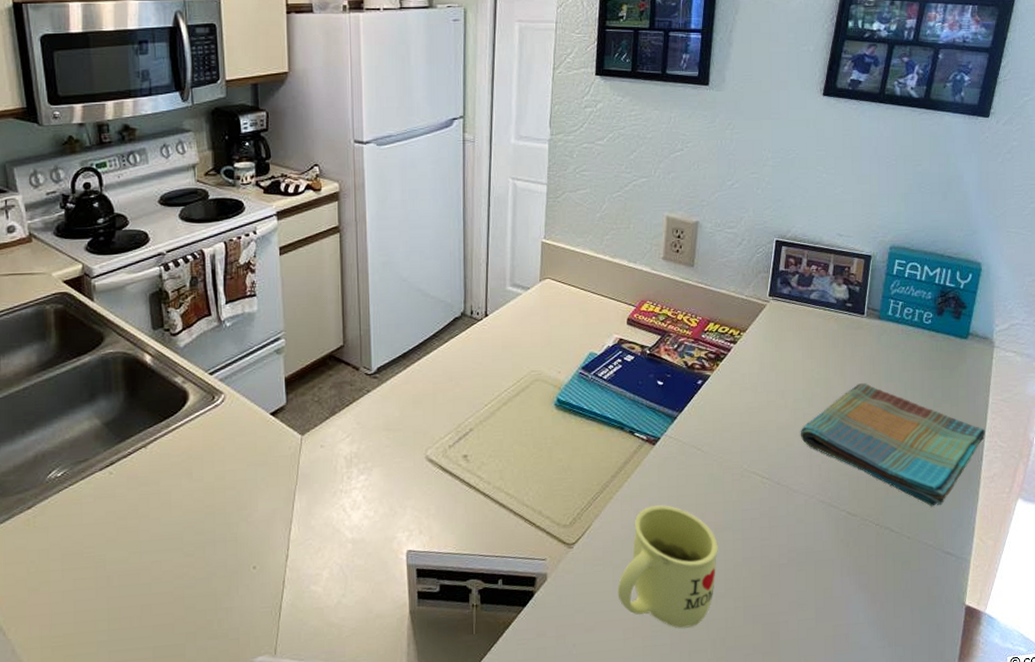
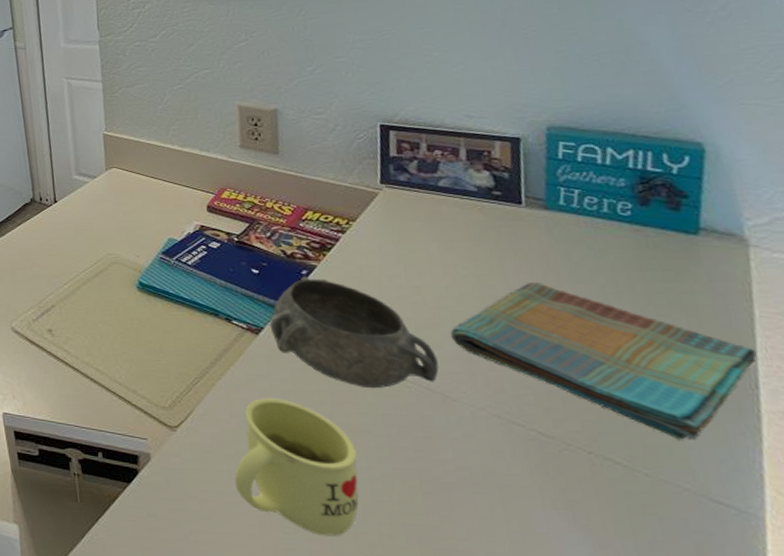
decorative bowl: none [665,386,788,488] -> present [269,276,439,389]

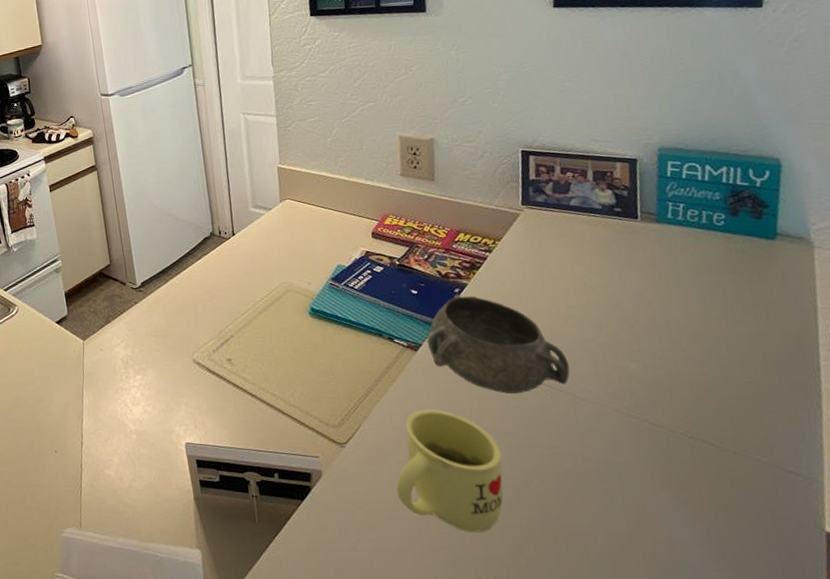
dish towel: present [450,283,757,440] -> none [579,289,819,420]

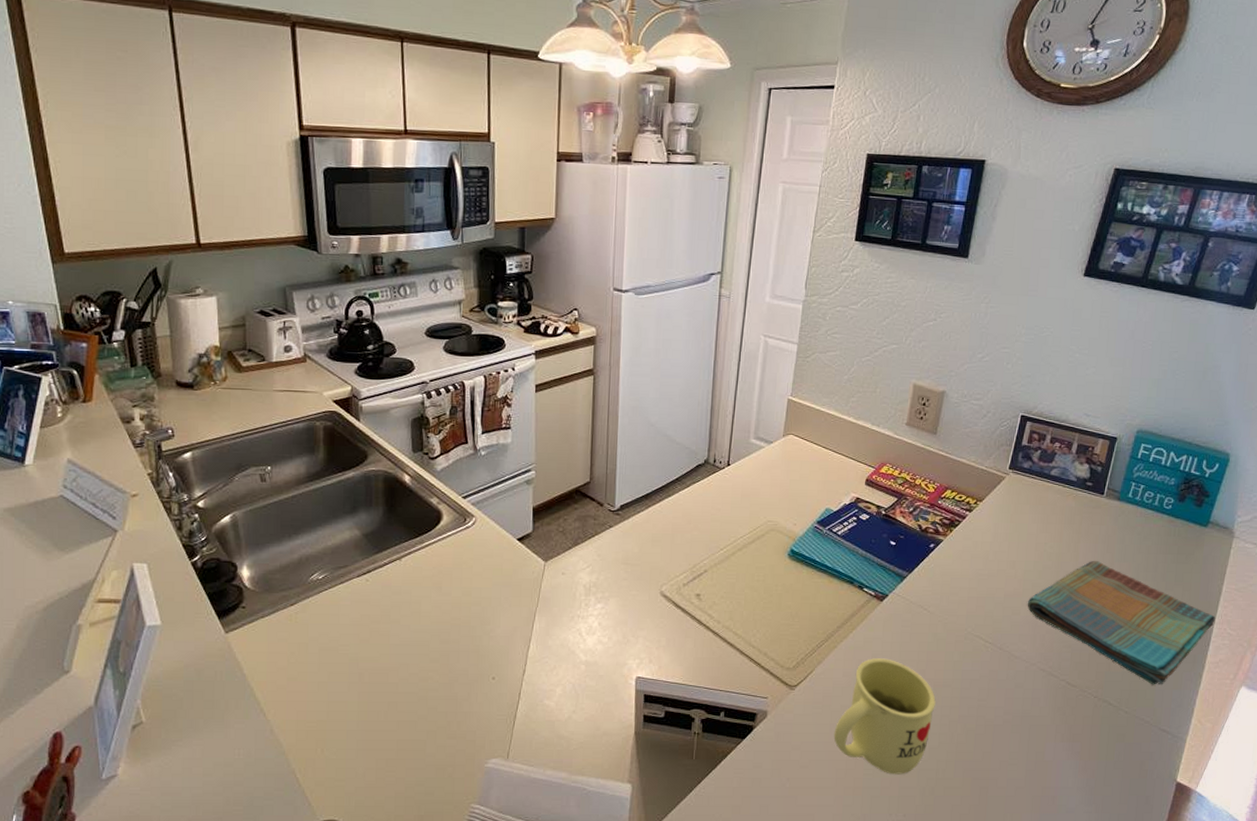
decorative bowl: present [427,294,570,394] -> none [893,549,1013,649]
dish towel: none [579,289,819,420] -> present [1027,561,1216,685]

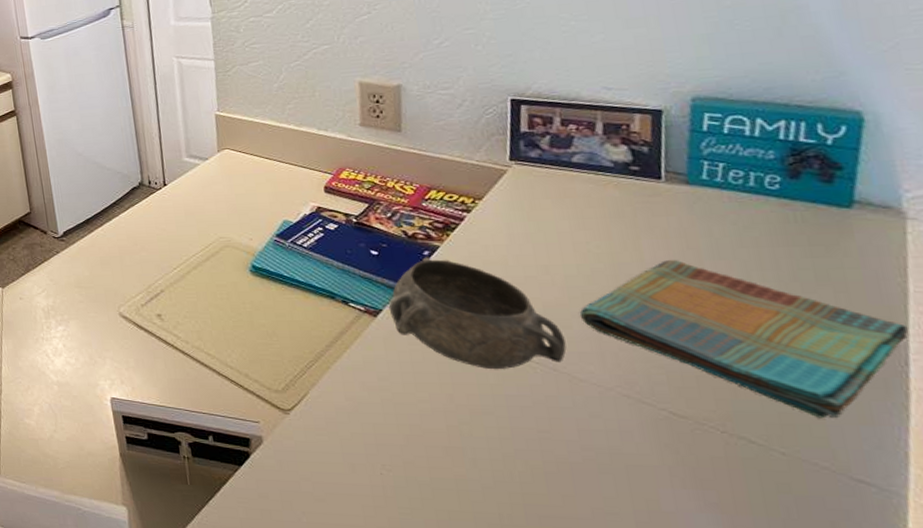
mug: present [833,658,936,774] -> none [349,380,478,517]
decorative bowl: none [893,549,1013,649] -> present [388,257,567,370]

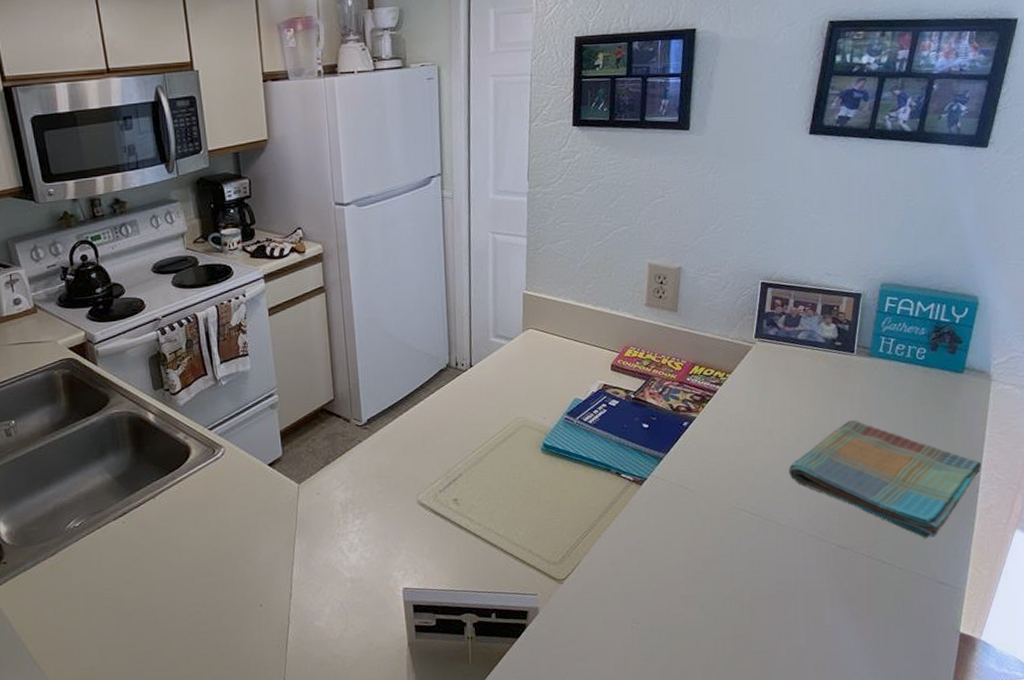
decorative bowl: present [388,257,567,370] -> none [652,427,776,524]

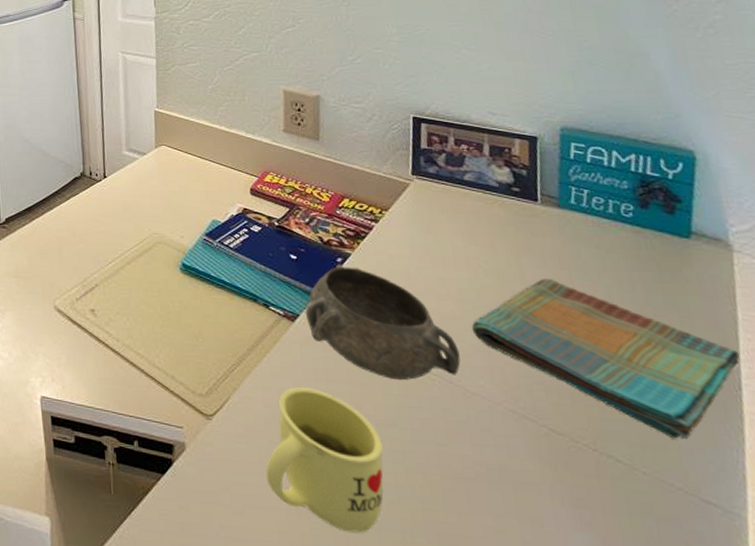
mug: none [608,542,707,657] -> present [265,387,384,533]
decorative bowl: none [652,427,776,524] -> present [305,264,461,381]

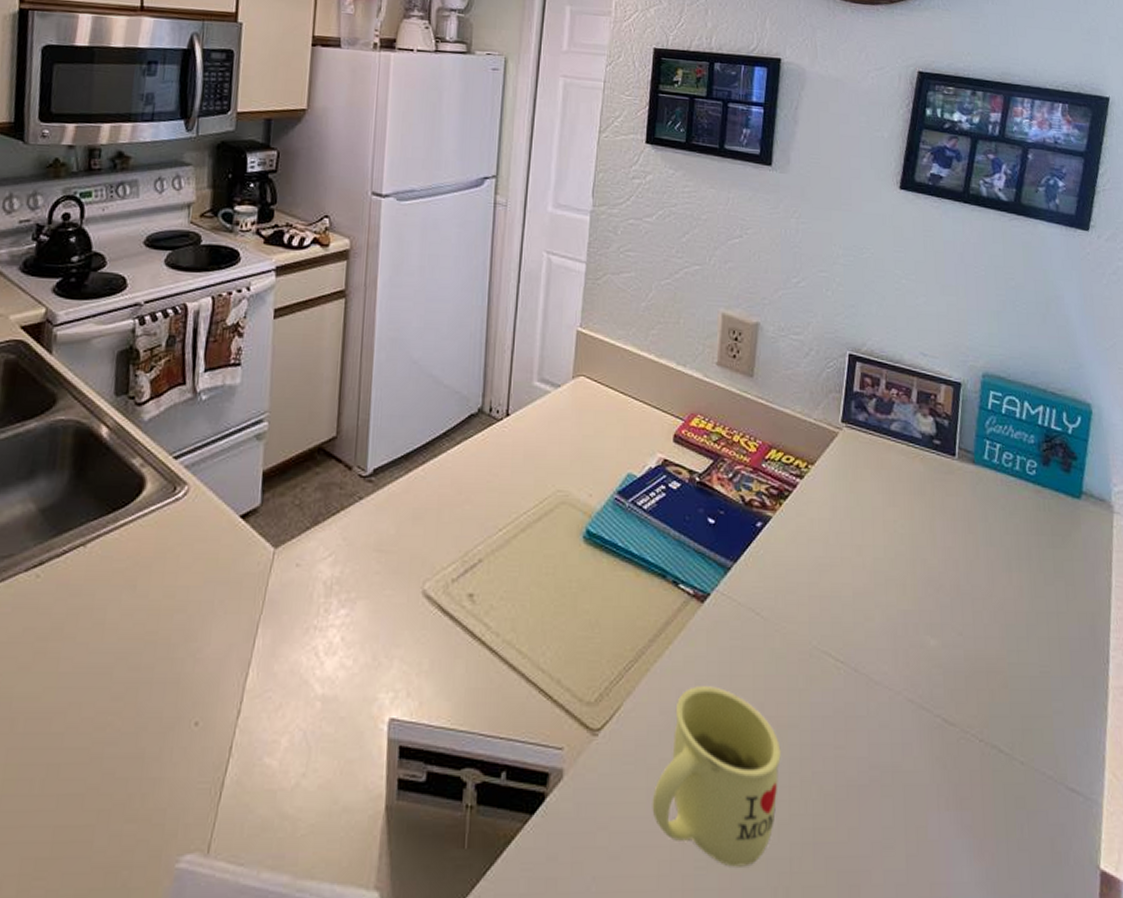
decorative bowl: present [305,264,461,381] -> none [716,529,868,671]
dish towel: present [471,279,740,439] -> none [881,545,1110,722]

